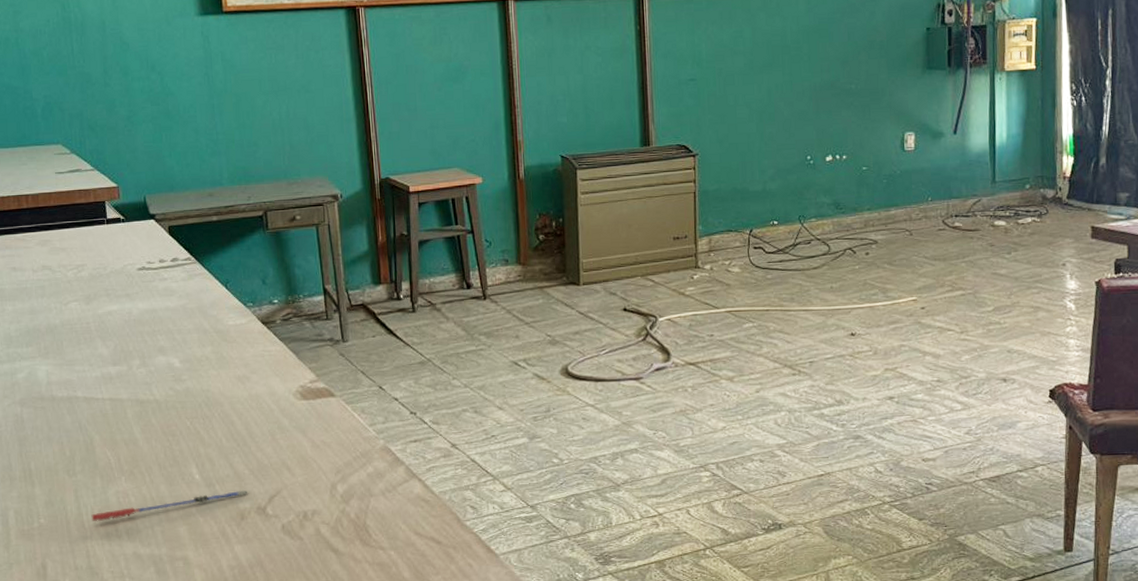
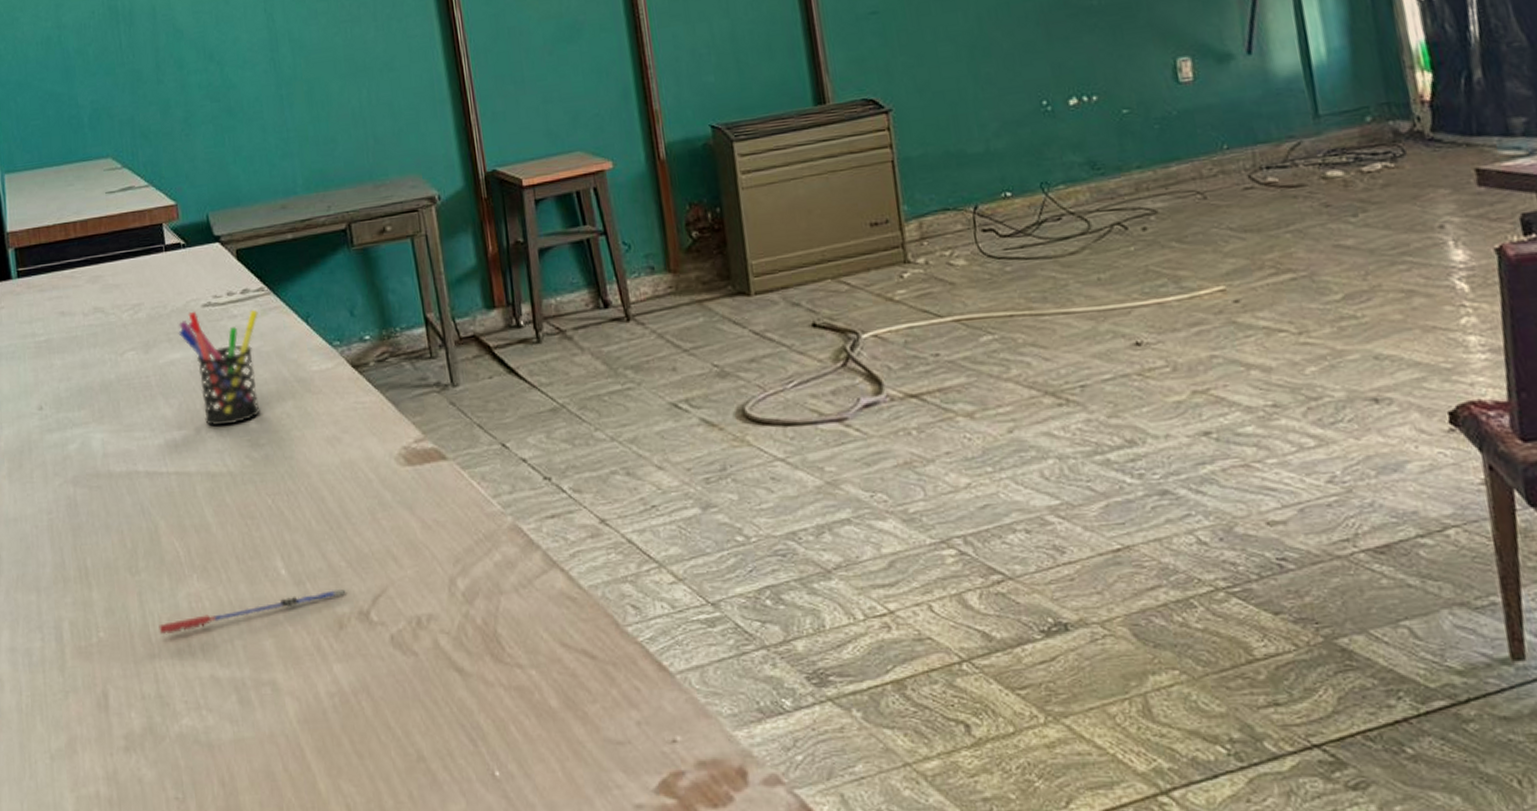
pen holder: none [116,273,185,364] -> present [178,309,260,425]

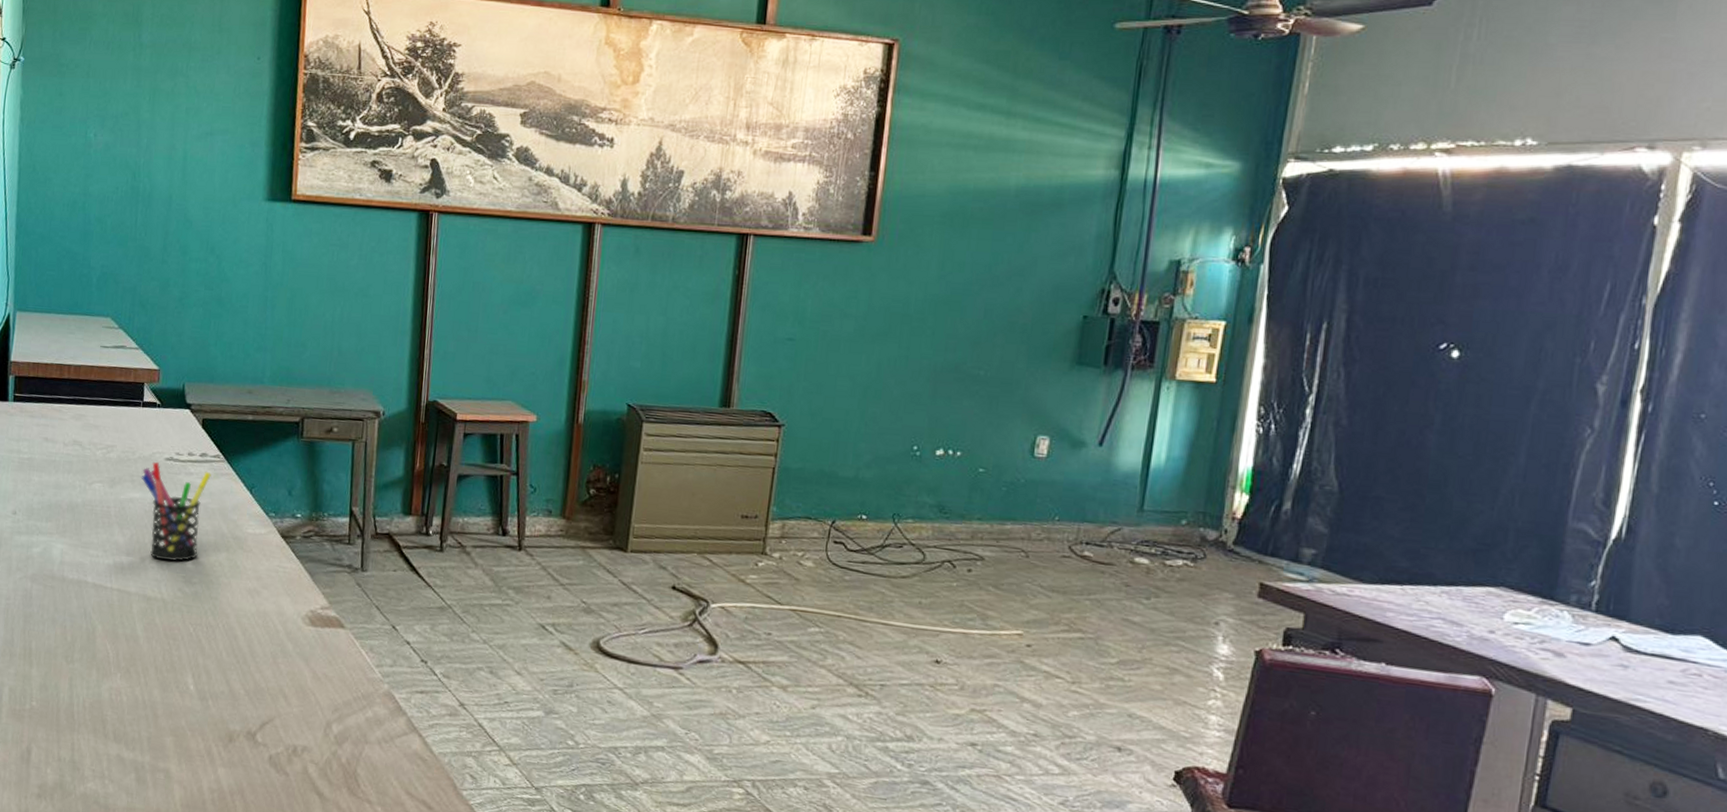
pen: present [159,588,346,635] -> none [81,706,240,717]

